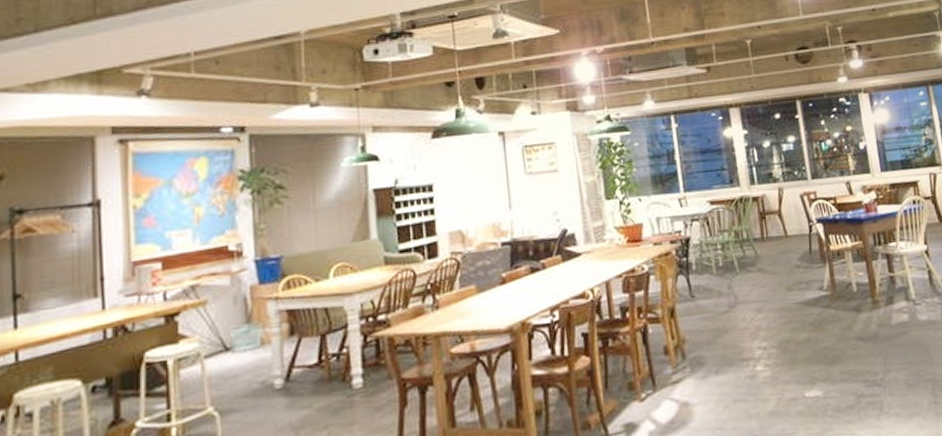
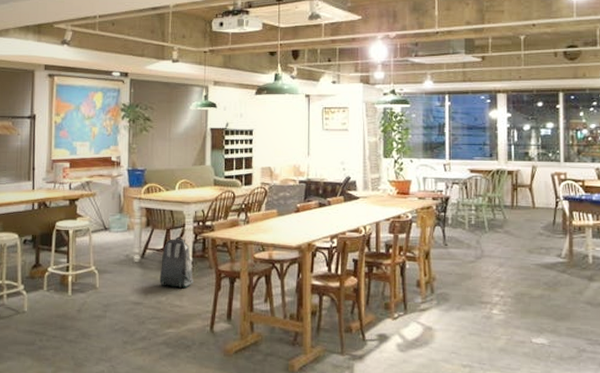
backpack: none [315,341,368,417] -> present [159,236,194,288]

